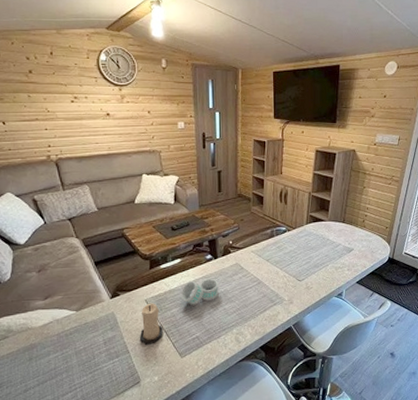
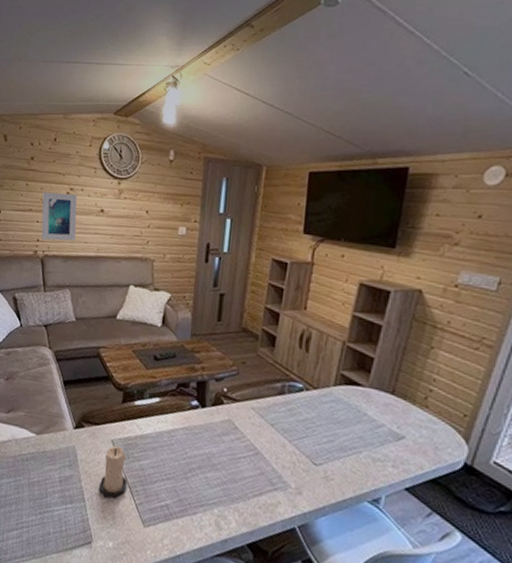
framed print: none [46,102,86,145] -> present [41,192,78,241]
napkin ring: present [180,278,219,305] -> none [153,429,203,462]

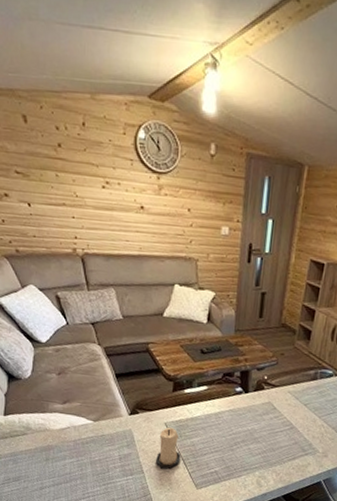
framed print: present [41,192,78,241] -> none [75,184,116,239]

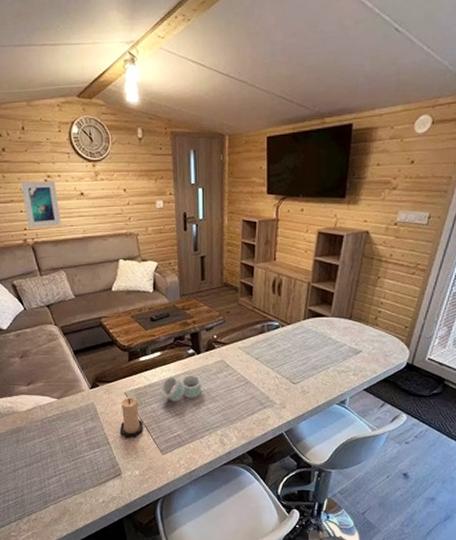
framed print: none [75,184,116,239] -> present [20,180,61,228]
napkin ring: none [203,411,246,438] -> present [161,374,202,401]

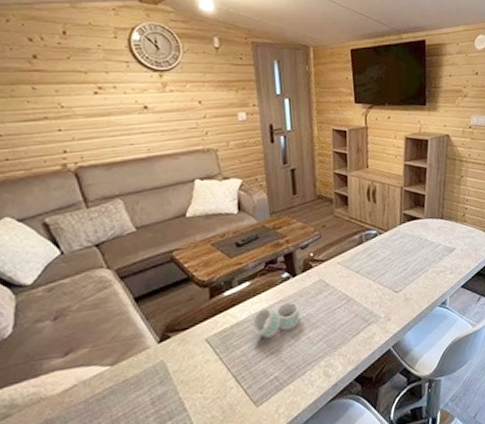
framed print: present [20,180,61,228] -> none [59,93,117,150]
candle: present [119,396,144,438] -> none [199,341,232,398]

